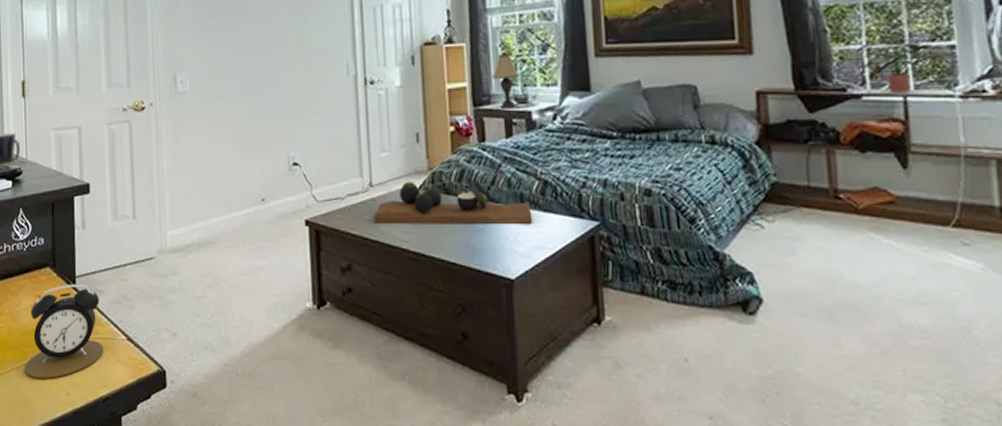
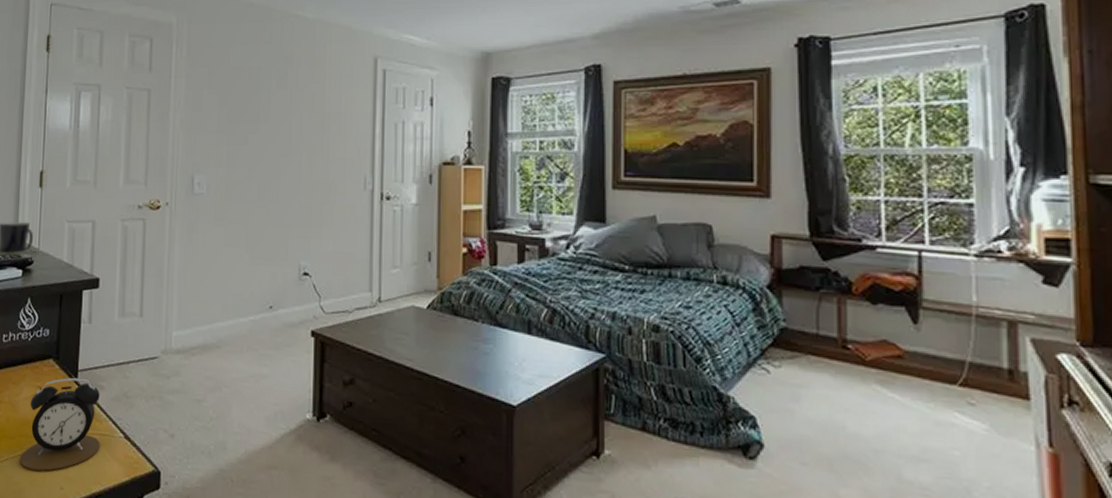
decorative tray: present [374,181,533,224] -> none [381,299,539,351]
lamp: present [492,52,520,108] -> none [509,178,536,233]
potted plant: present [859,34,928,94] -> none [876,188,945,248]

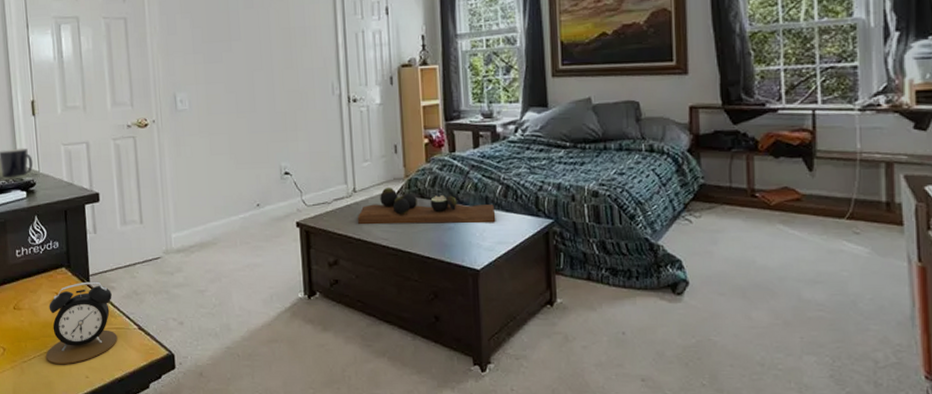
decorative tray: none [381,299,539,351] -> present [358,186,496,224]

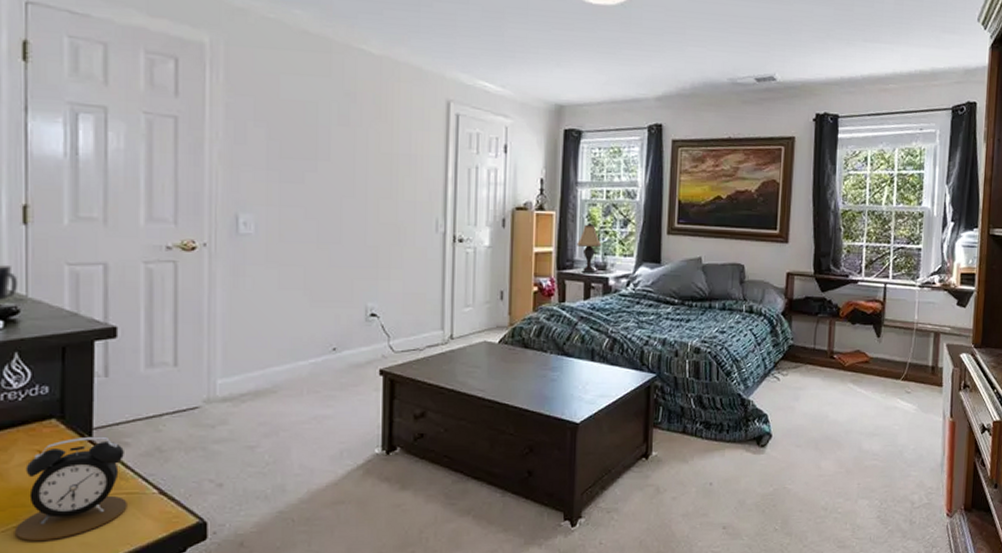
decorative tray: present [358,186,496,224] -> none [453,335,600,375]
lamp: none [462,73,486,122] -> present [577,223,602,273]

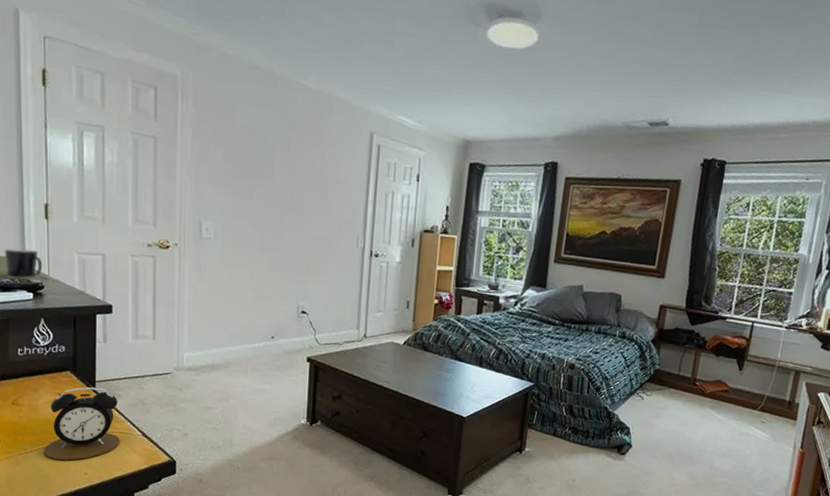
lamp: present [577,223,602,273] -> none [474,248,496,292]

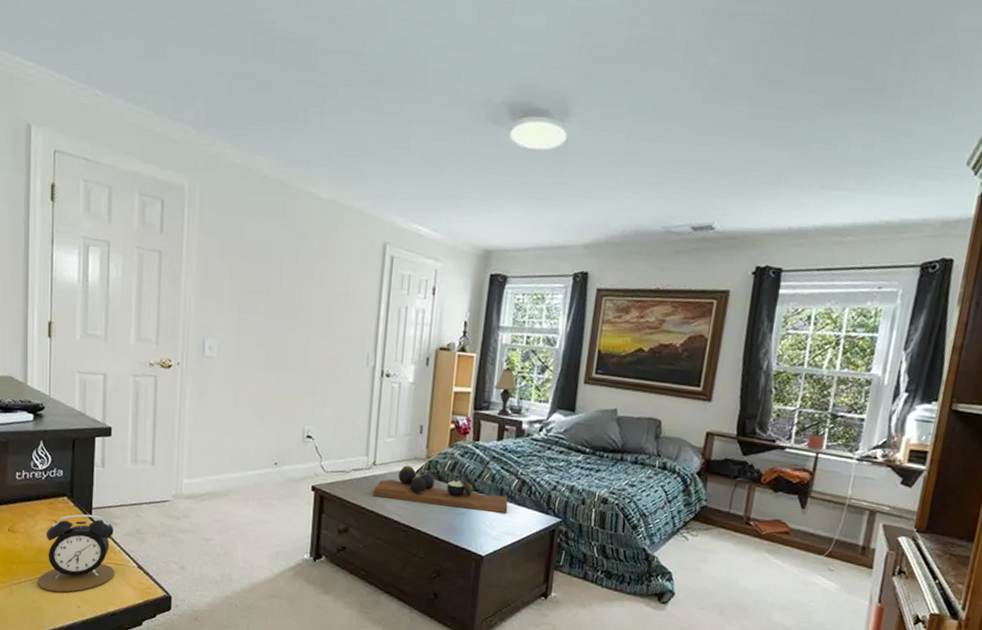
mug: present [4,248,43,280] -> none [7,367,44,401]
decorative tray: none [365,337,487,379] -> present [374,465,508,513]
lamp: none [474,248,496,292] -> present [494,367,519,416]
potted plant: none [732,279,773,321] -> present [791,403,841,451]

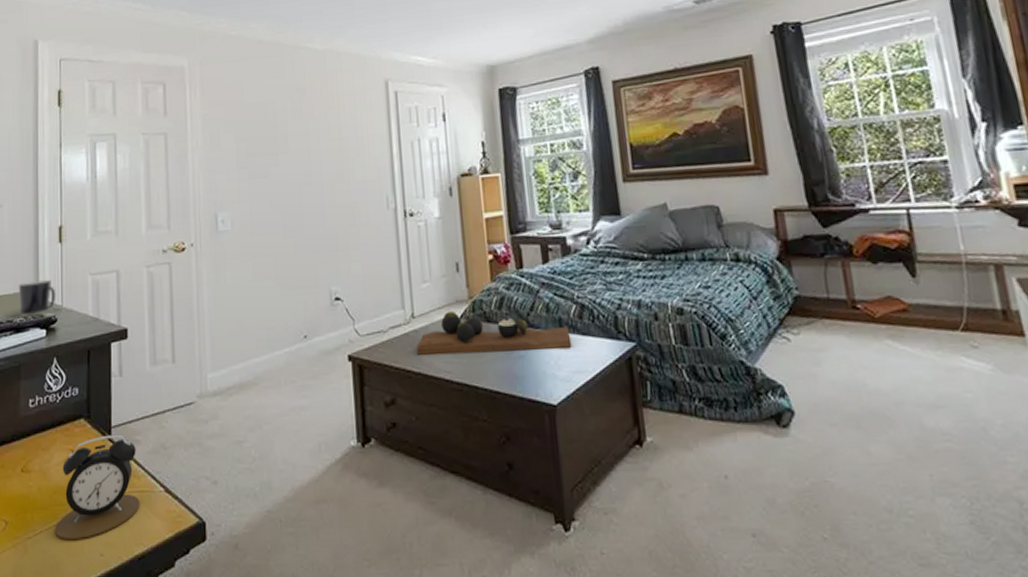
mug: none [7,367,44,401] -> present [18,279,56,318]
lamp: present [494,367,519,416] -> none [527,180,554,234]
potted plant: present [791,403,841,451] -> none [862,151,926,207]

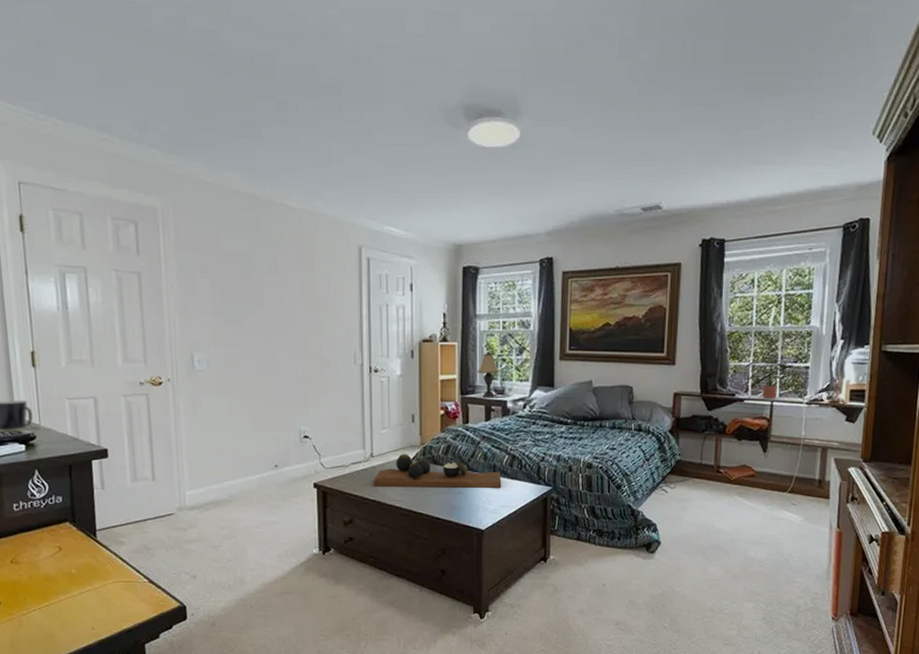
alarm clock: present [55,434,140,539] -> none [47,536,126,616]
lamp: none [527,180,554,234] -> present [478,352,500,397]
potted plant: none [862,151,926,207] -> present [747,356,790,399]

